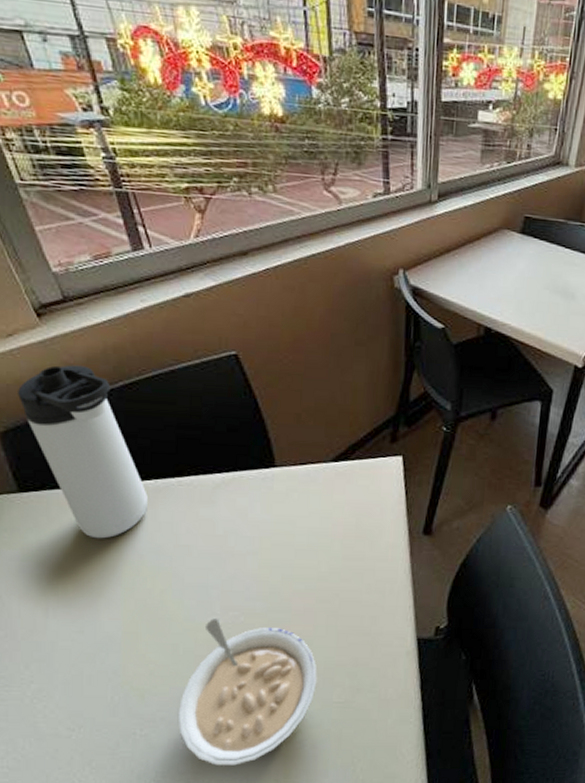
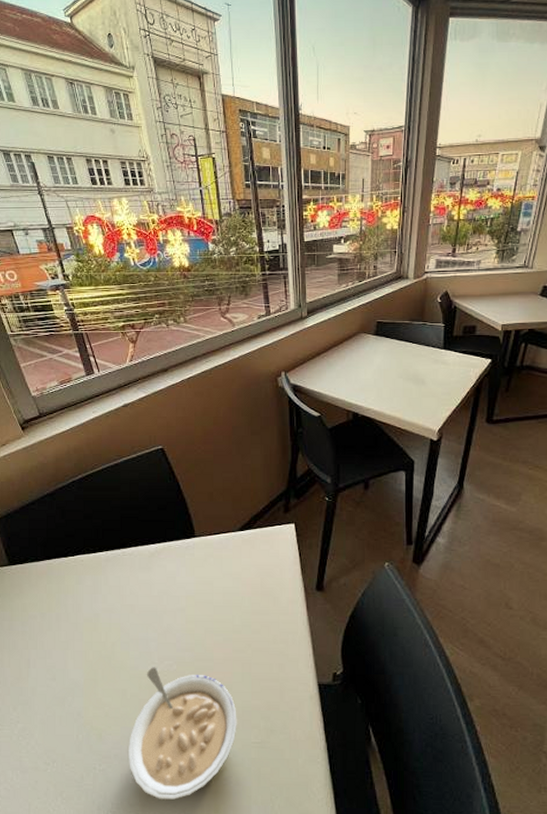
thermos bottle: present [18,365,149,539] -> none [9,464,102,601]

